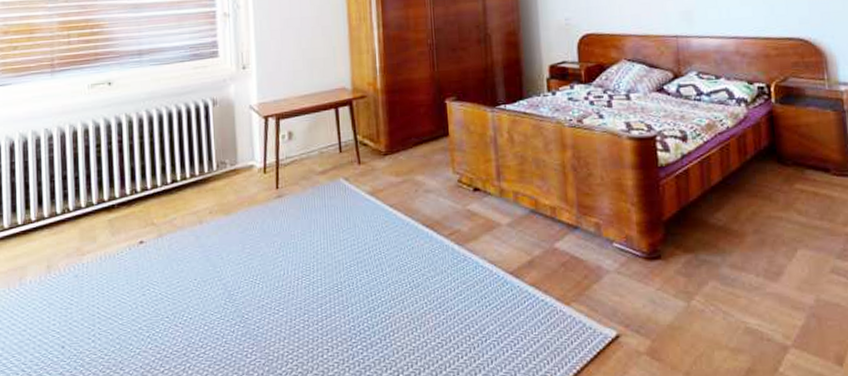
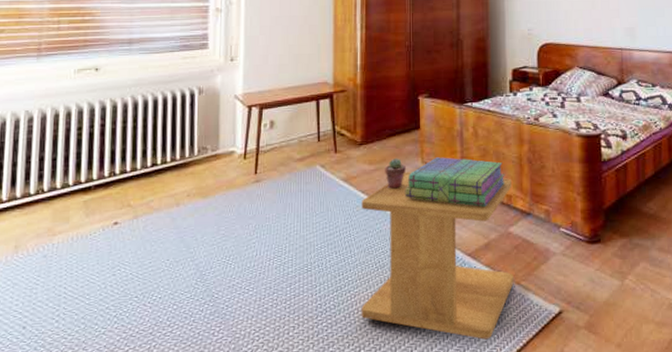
side table: none [390,183,563,366] -> present [361,172,514,340]
potted succulent: none [413,168,437,202] -> present [385,157,407,189]
stack of books: none [436,166,548,220] -> present [405,157,505,207]

